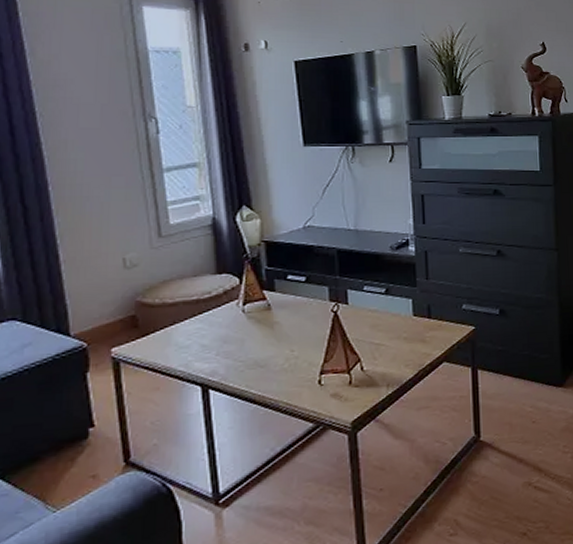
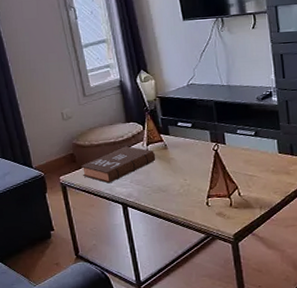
book: none [144,306,254,357] -> present [80,146,156,184]

